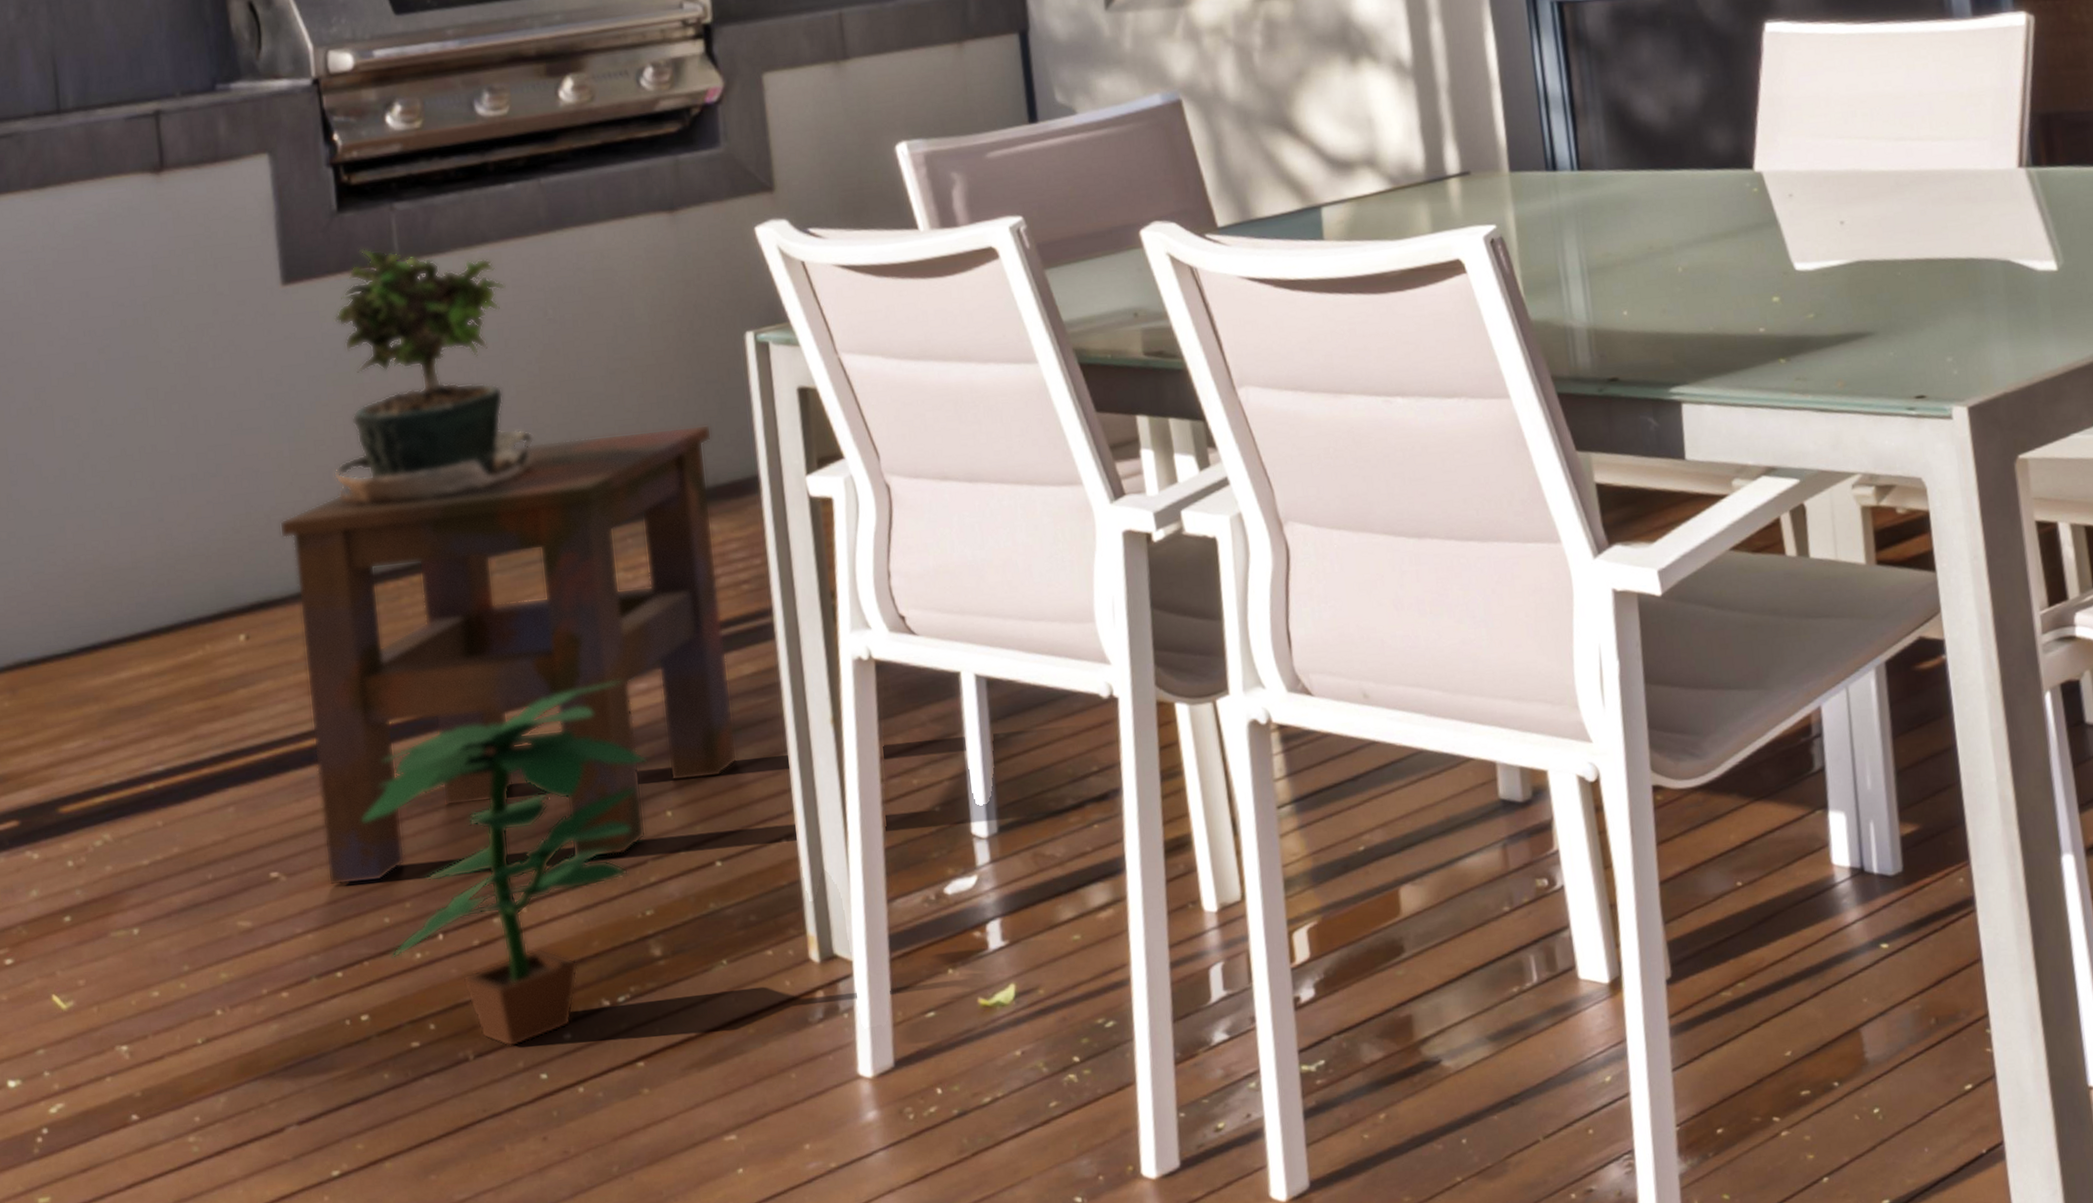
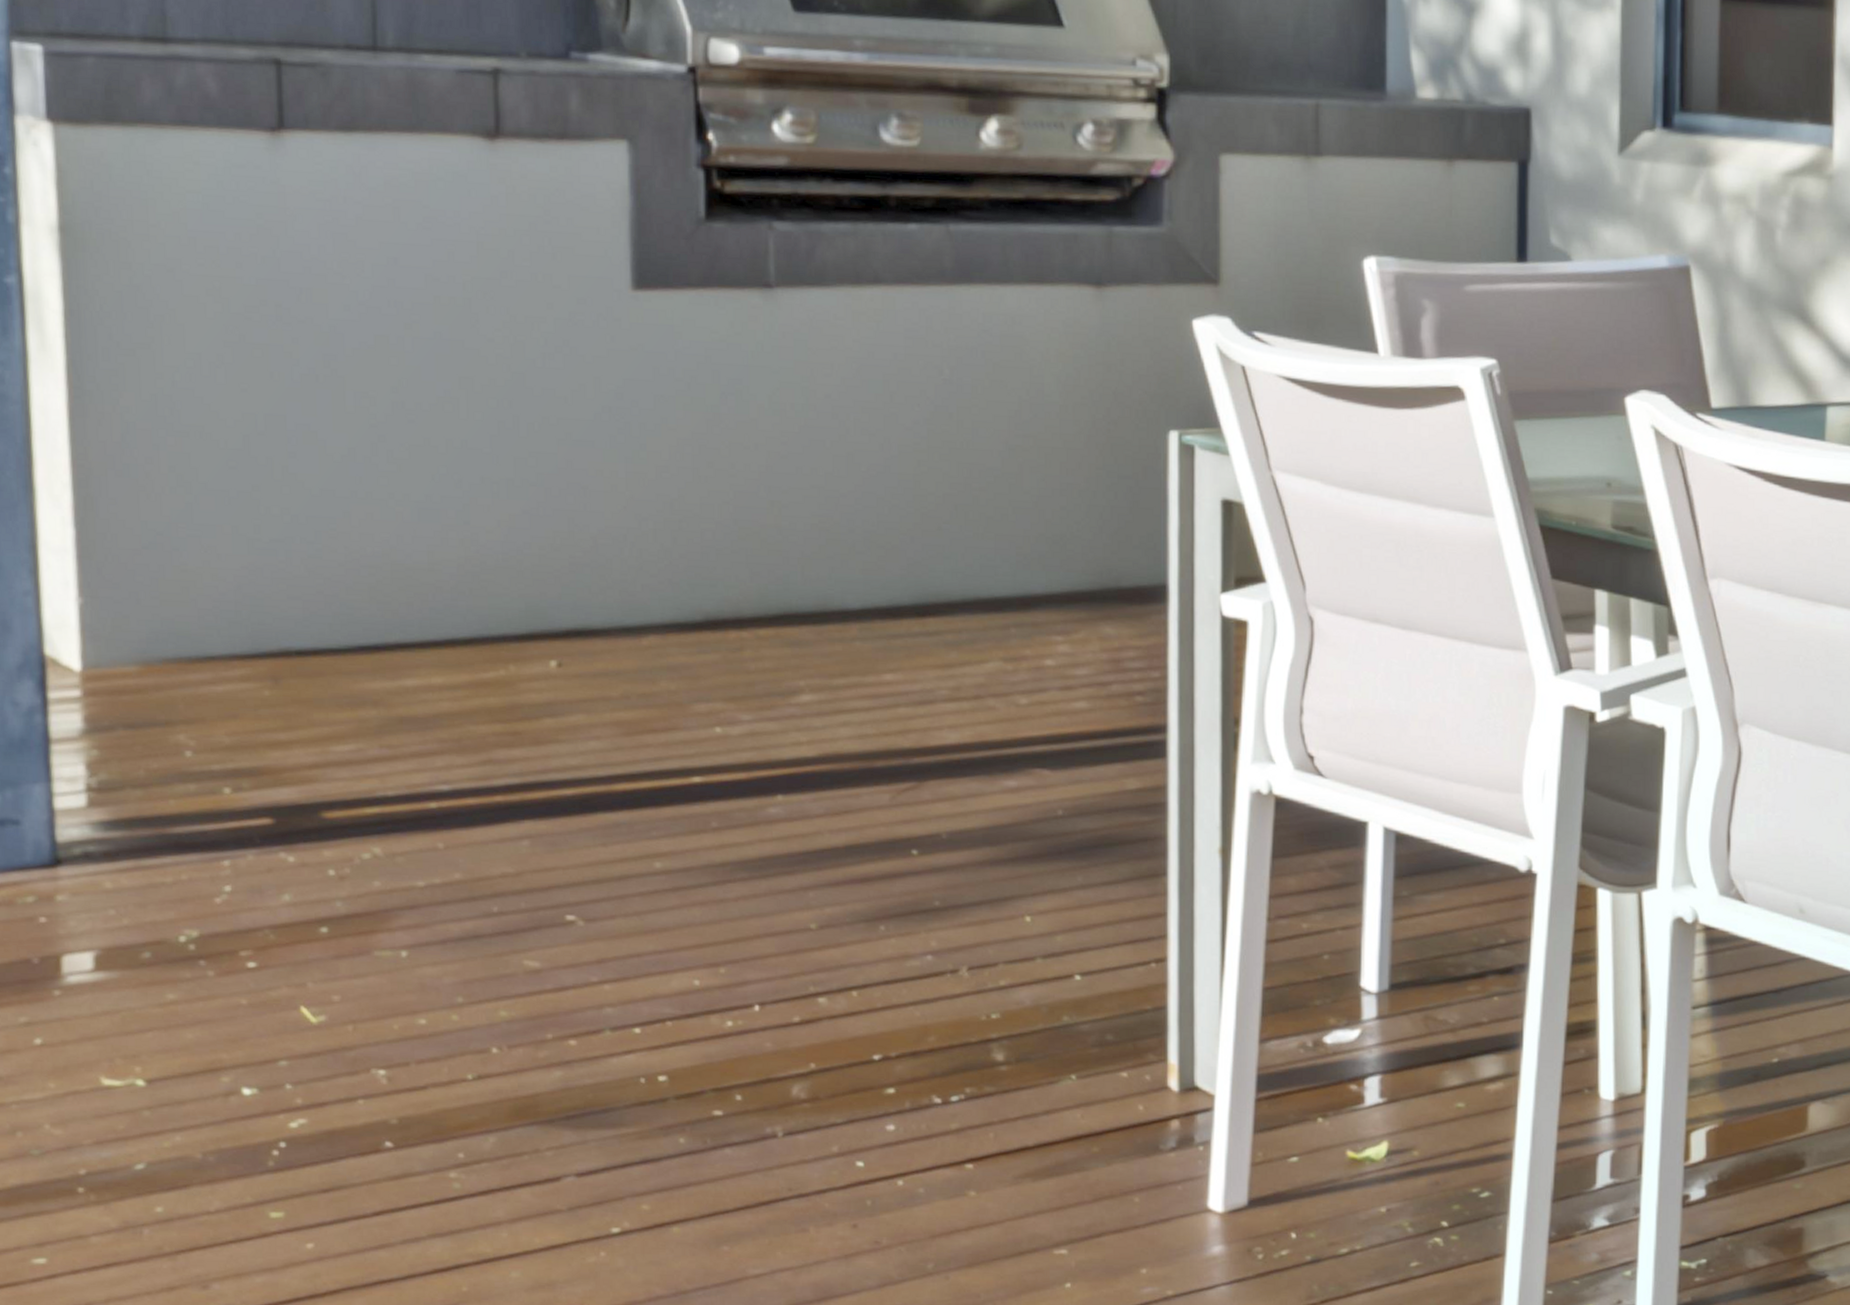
side table: present [279,424,738,886] -> none [607,510,1119,954]
potted plant: present [333,248,536,506] -> none [675,265,916,551]
potted plant: present [362,680,648,1048] -> none [677,774,1010,1131]

